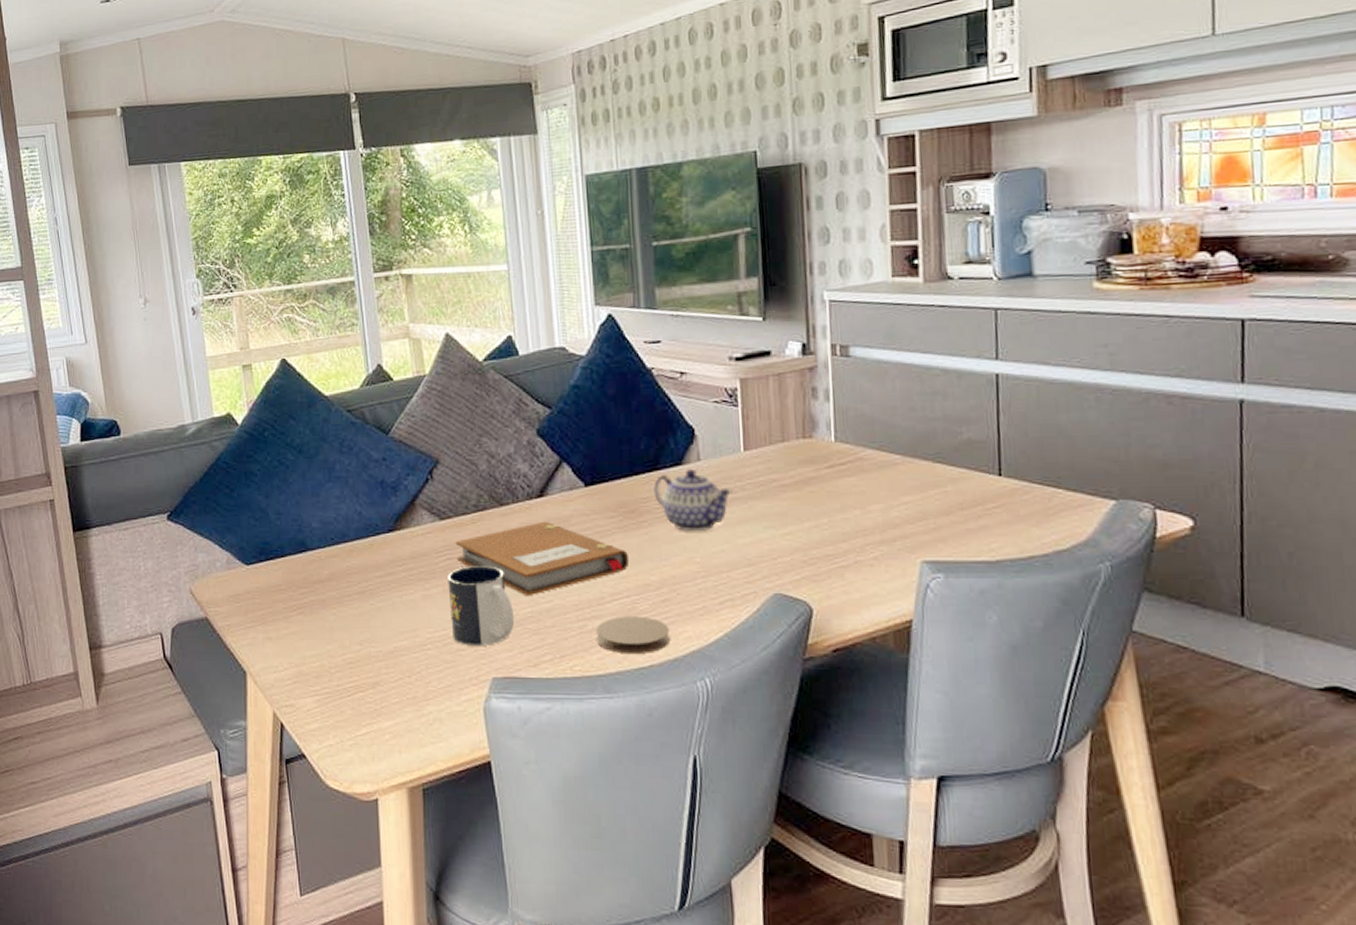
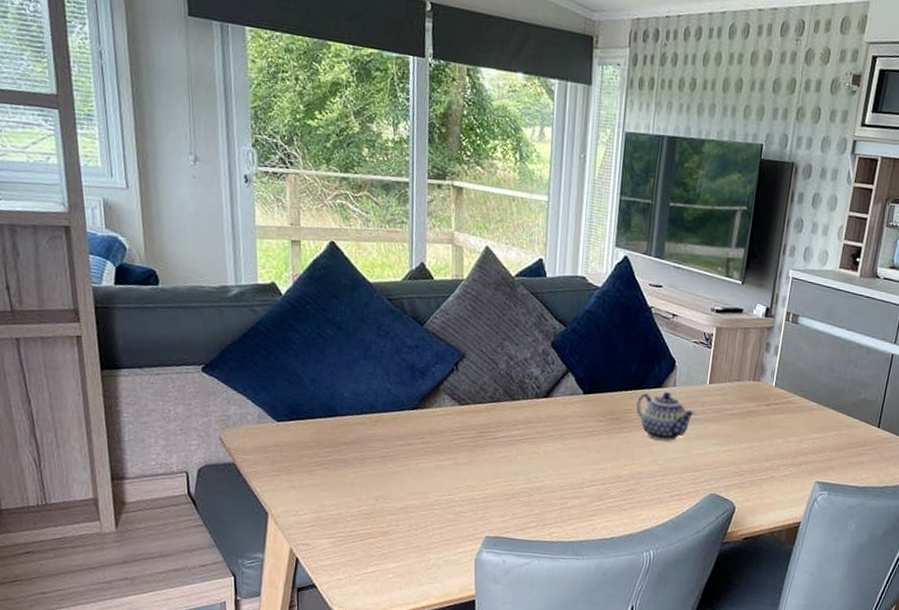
mug: present [447,566,515,646] -> none [457,446,511,511]
notebook: present [455,521,630,597] -> none [469,417,609,476]
coaster: present [596,616,670,655] -> none [573,498,630,528]

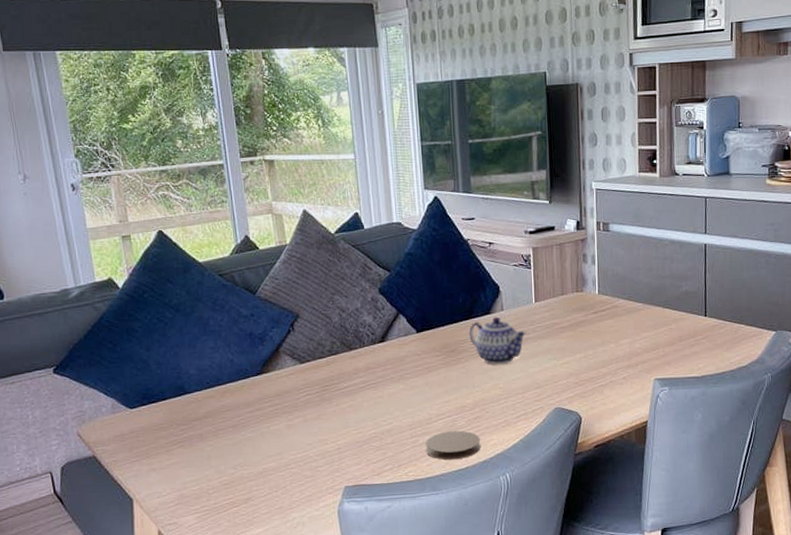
coaster: none [573,498,630,528] -> present [426,430,481,460]

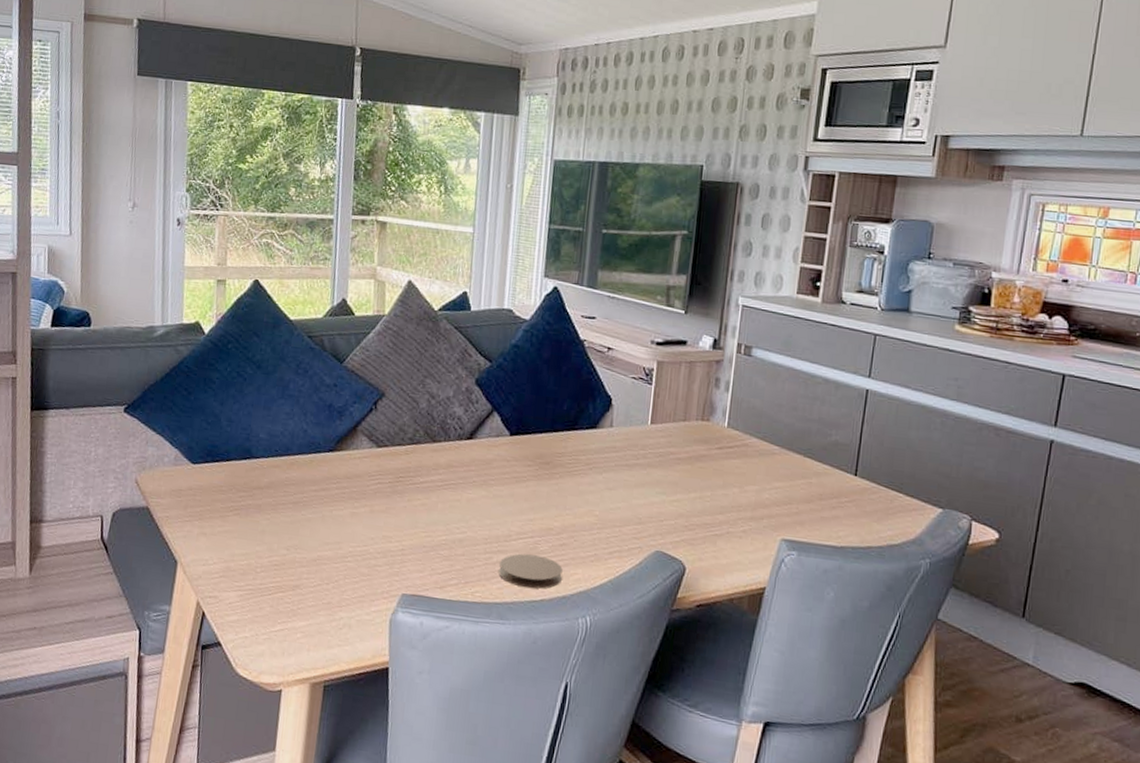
teapot: present [468,316,527,365] -> none [568,432,636,490]

